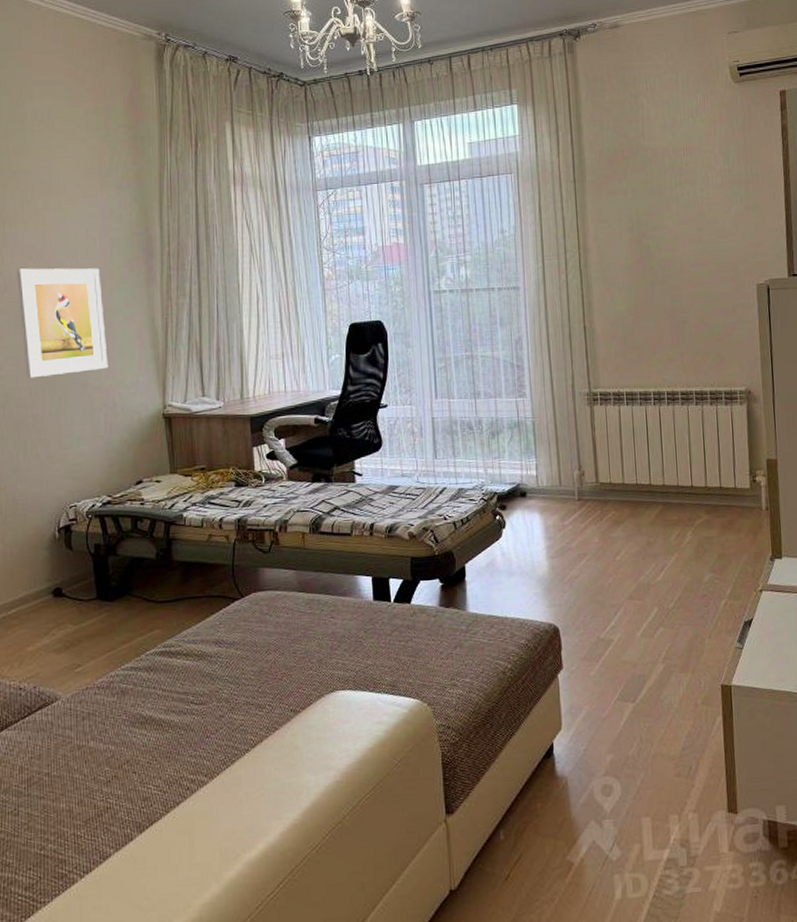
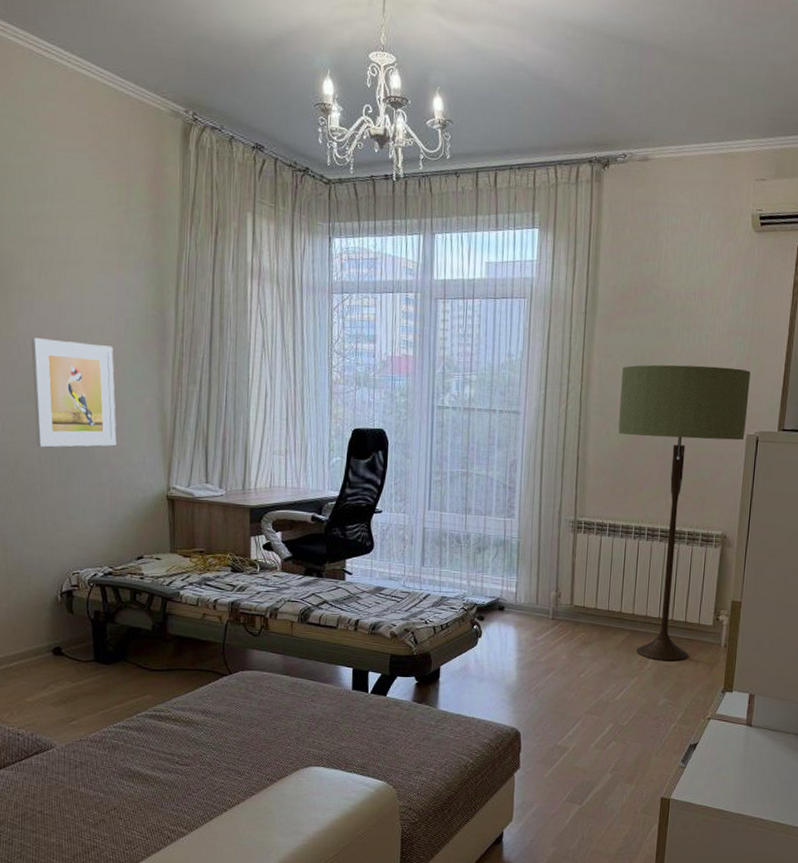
floor lamp: none [619,218,755,532] -> present [618,364,751,661]

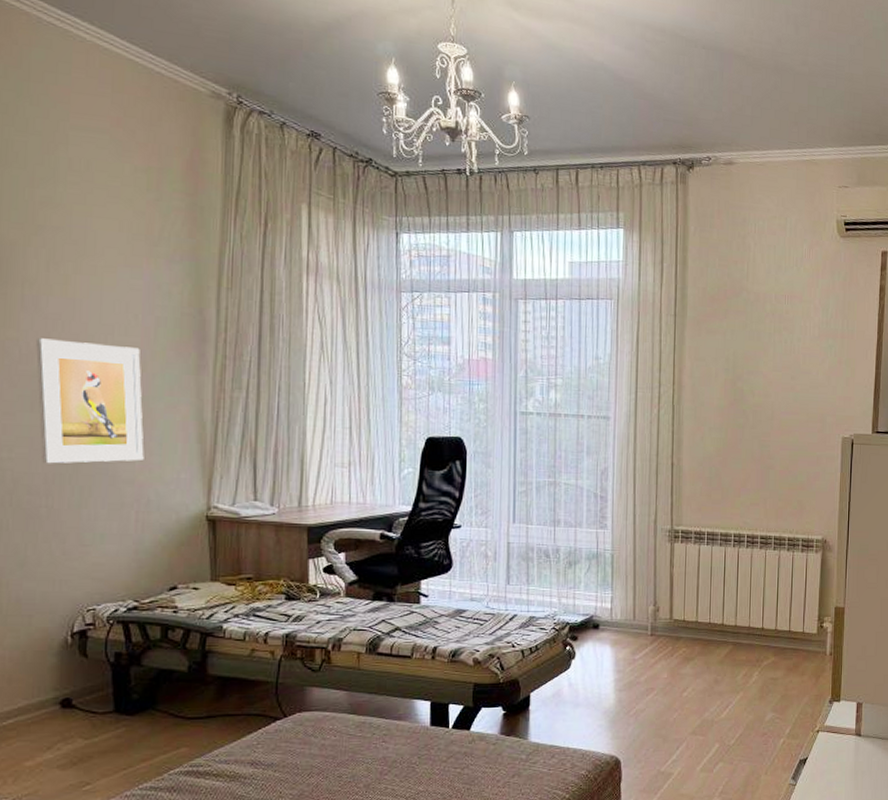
floor lamp: present [618,364,751,661] -> none [713,367,843,672]

